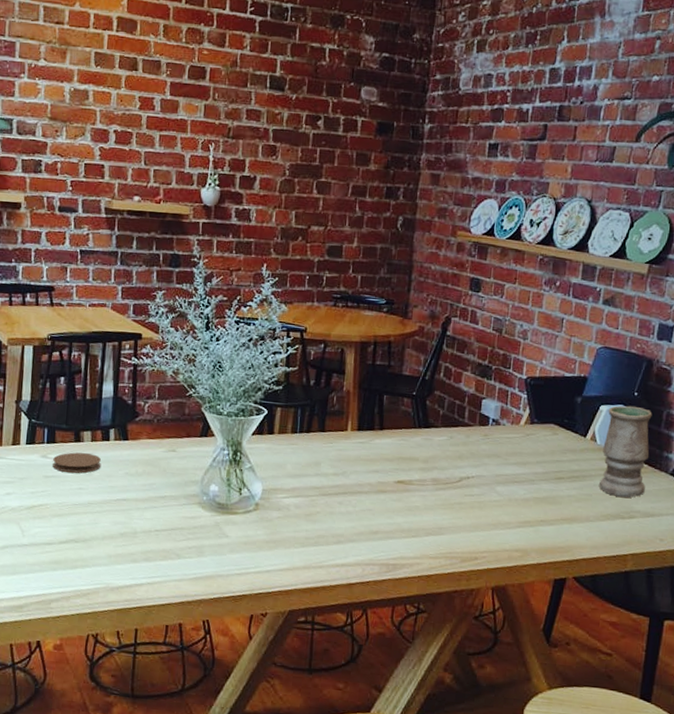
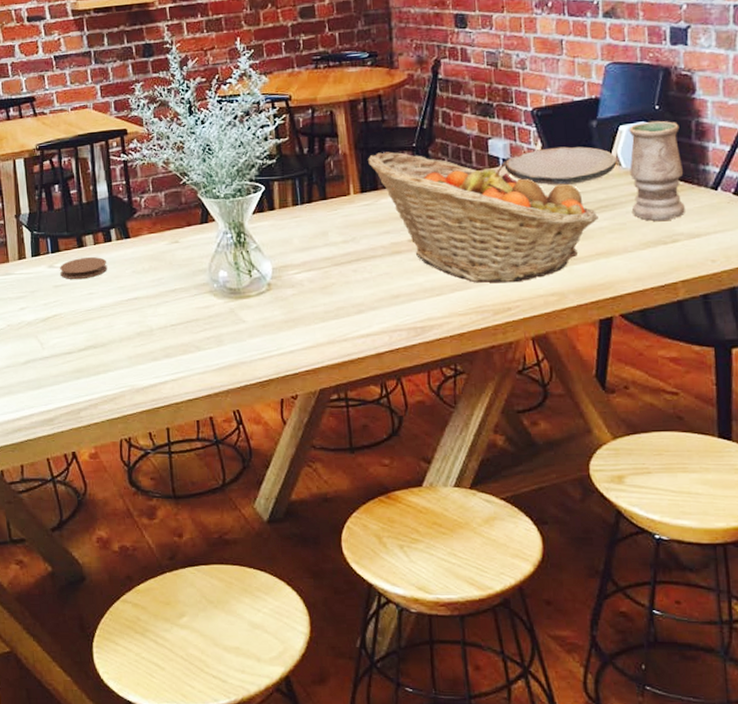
fruit basket: none [369,395,569,535] -> present [368,151,598,283]
plate: none [493,415,593,453] -> present [504,146,617,186]

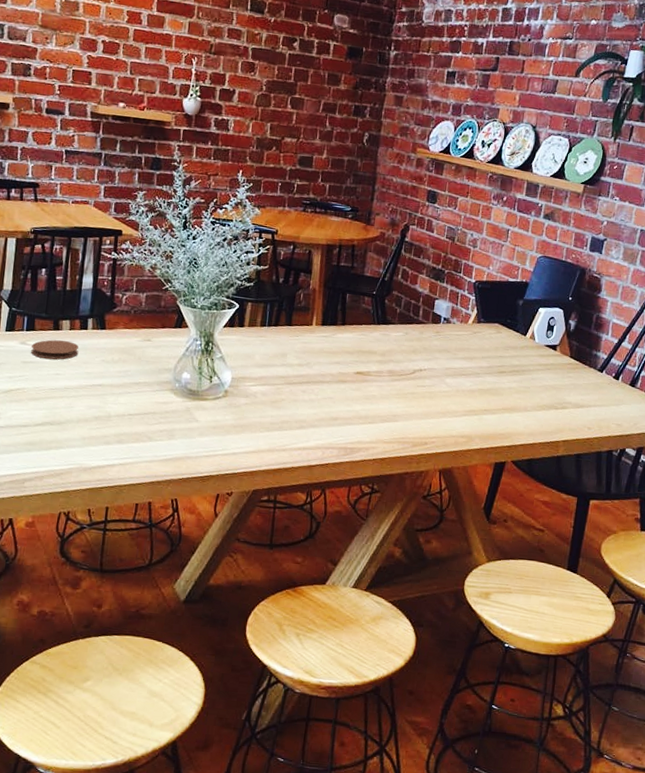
fruit basket: present [368,151,598,283] -> none [333,293,510,422]
plate: present [504,146,617,186] -> none [444,315,533,349]
vase: present [628,120,685,221] -> none [537,308,584,391]

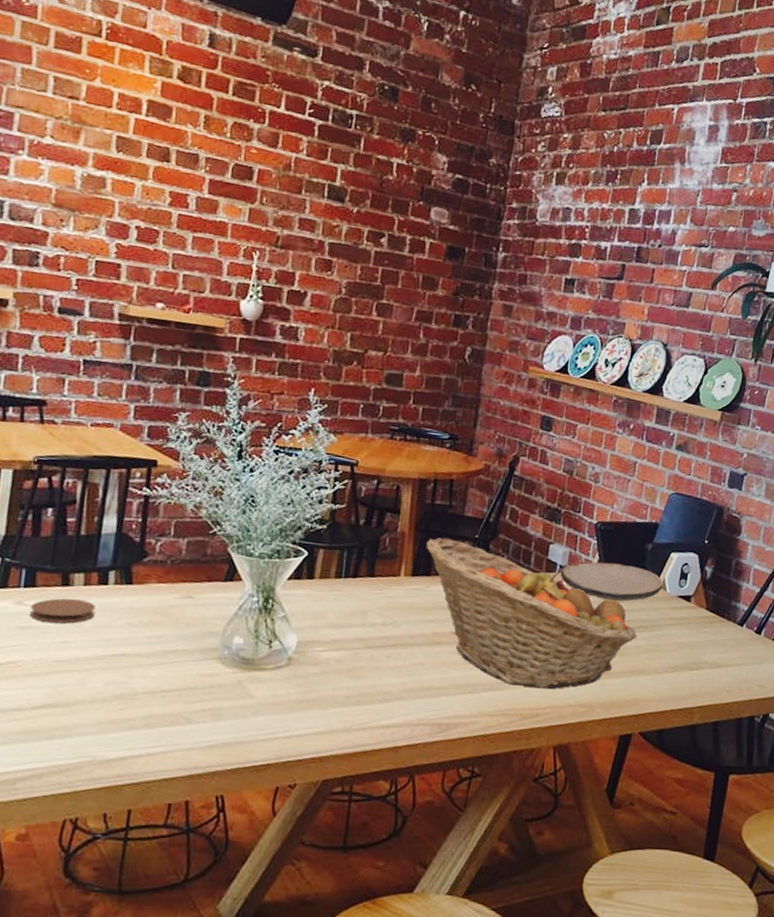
fruit basket: none [333,293,510,422] -> present [426,537,637,689]
plate: none [444,315,533,349] -> present [560,562,663,602]

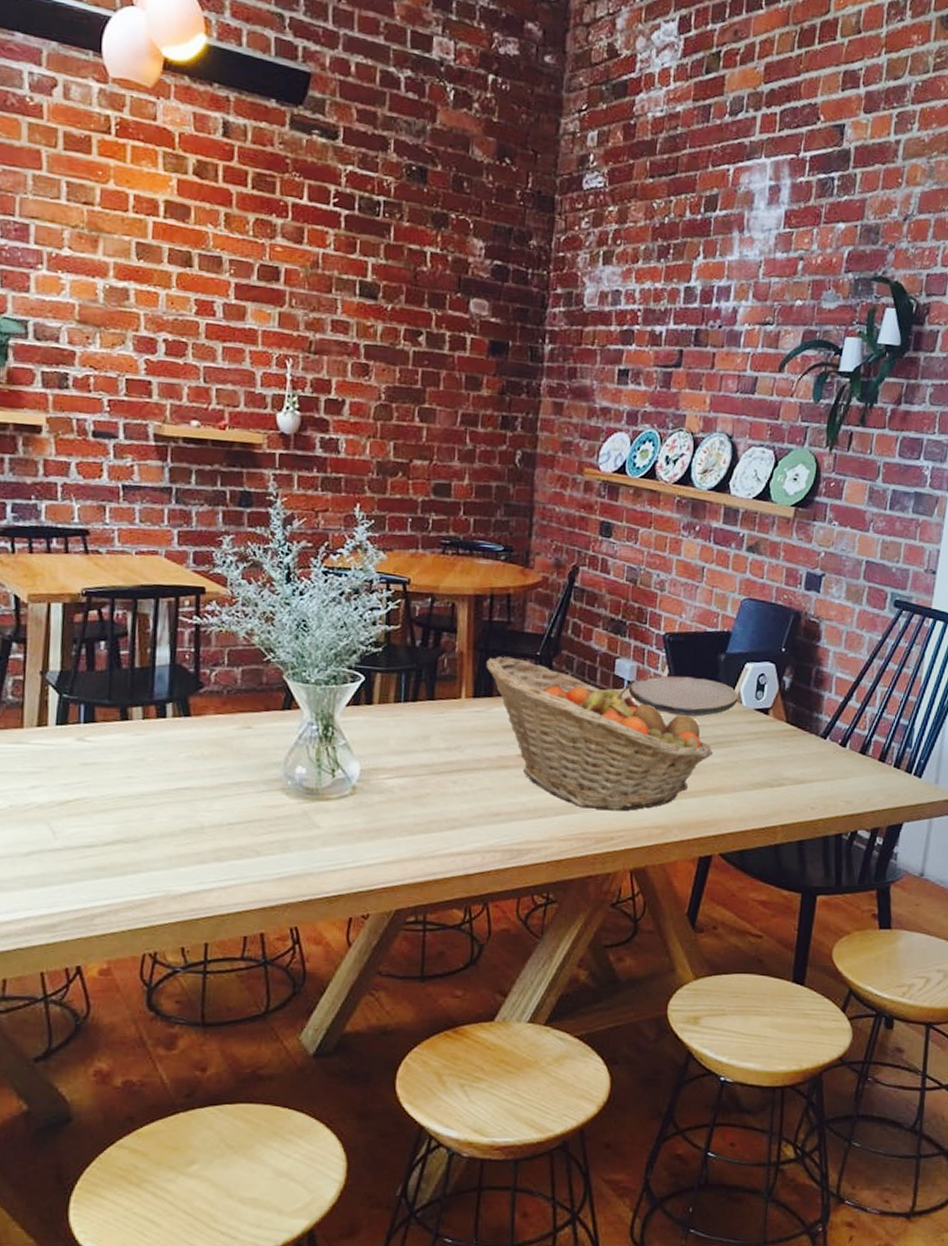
coaster: present [30,598,96,624] -> none [92,733,157,759]

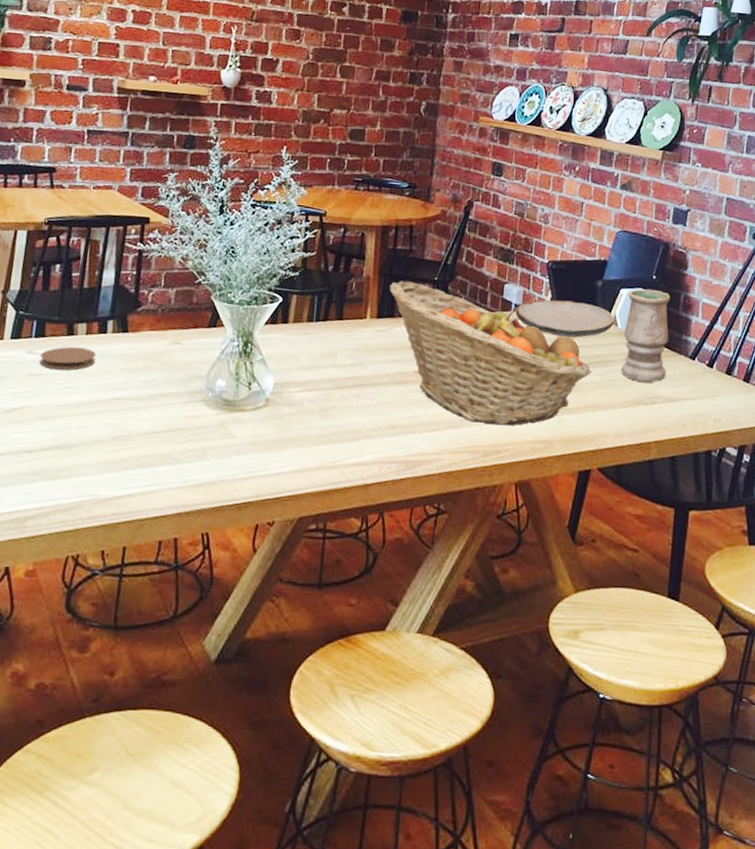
coaster: none [92,733,157,759] -> present [39,347,96,370]
vase: none [746,662,801,764] -> present [621,289,671,383]

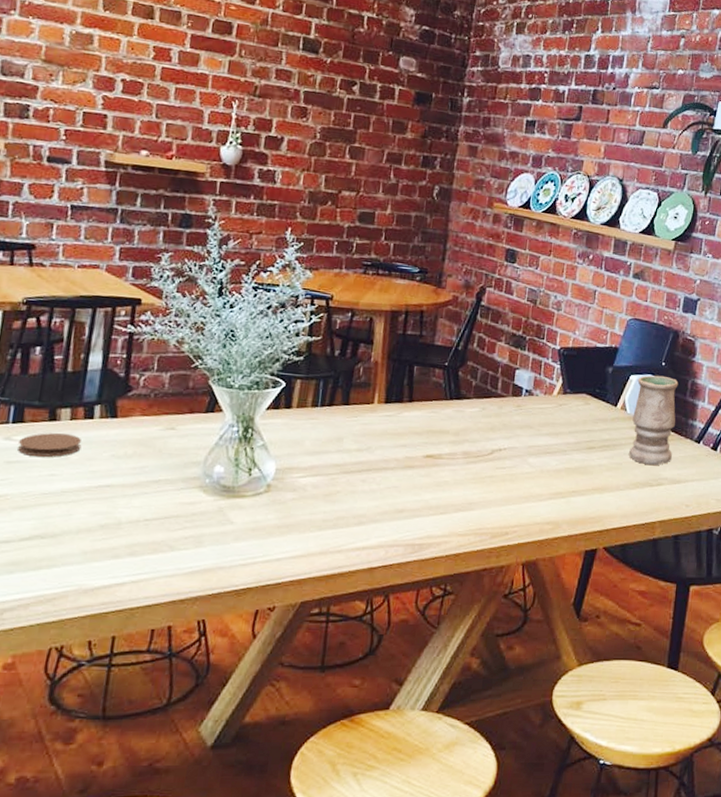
fruit basket: present [389,281,591,426] -> none [398,366,600,508]
plate: present [515,300,614,338] -> none [526,385,624,422]

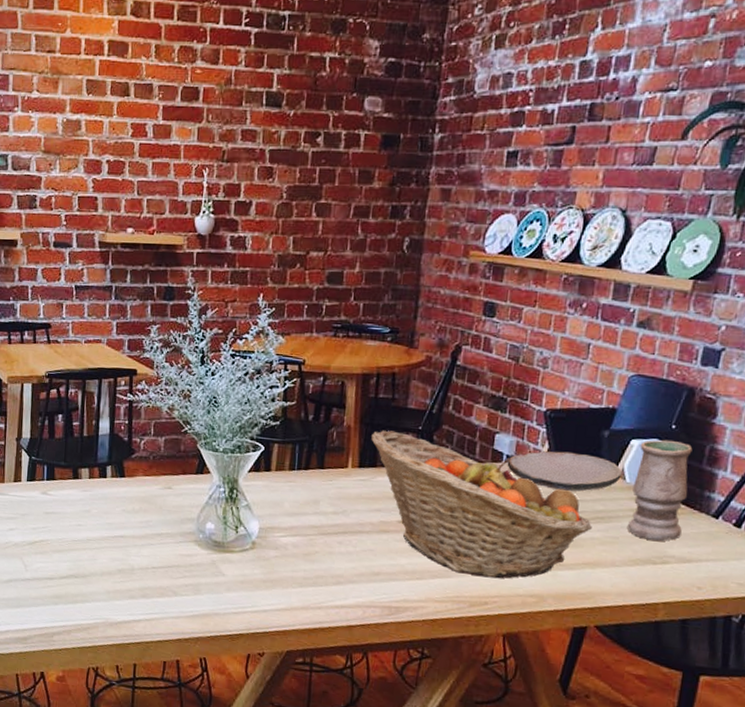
coaster: present [18,433,82,457] -> none [52,489,99,510]
fruit basket: none [398,366,600,508] -> present [371,430,592,579]
plate: none [526,385,624,422] -> present [507,451,622,492]

